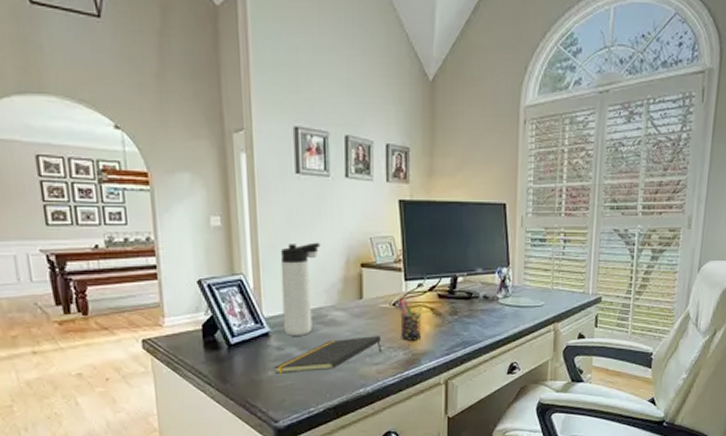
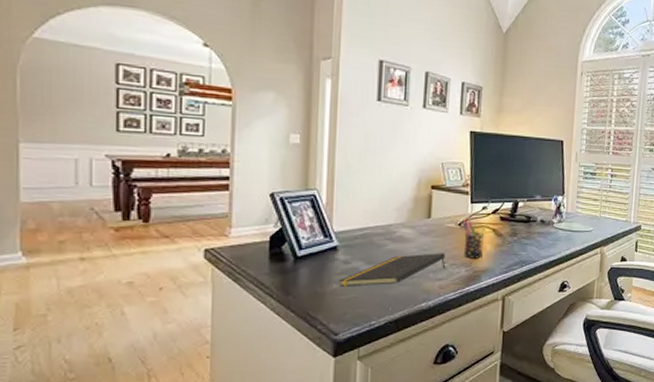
thermos bottle: present [280,242,321,336] -> none [352,164,395,251]

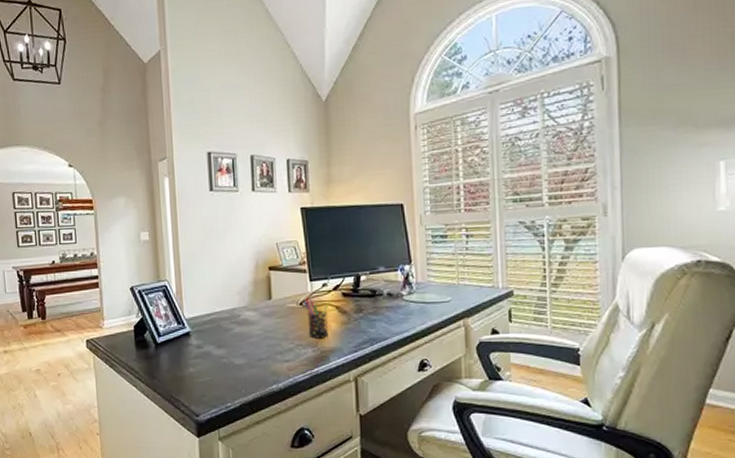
notepad: present [338,253,445,287] -> none [194,334,291,370]

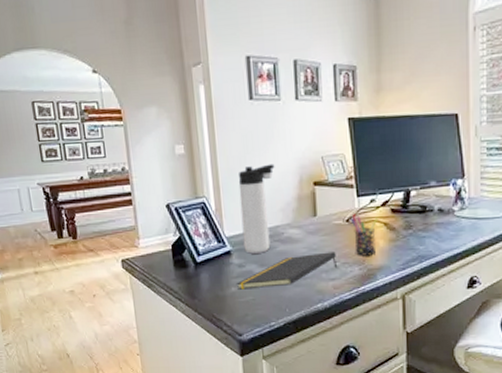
notepad: none [194,334,291,370] -> present [236,252,337,290]
thermos bottle: none [198,249,232,335] -> present [238,163,275,254]

